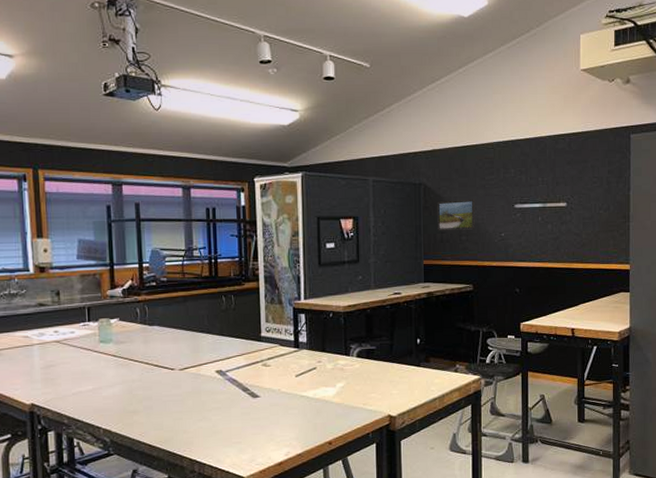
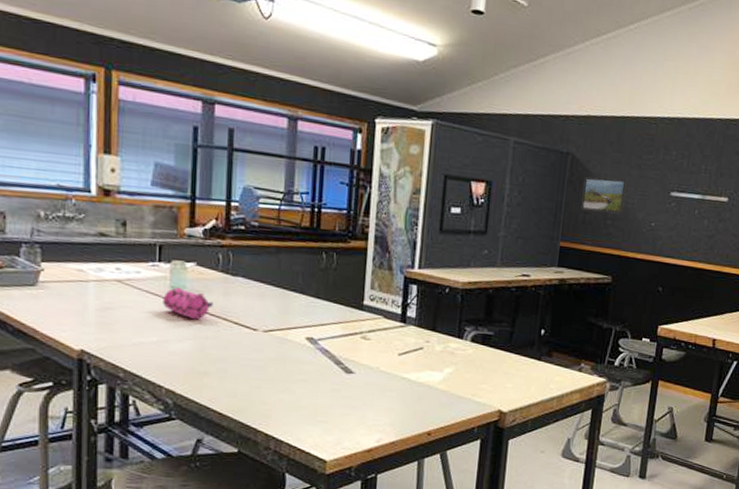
pencil case: none [94,341,136,367] -> present [163,287,213,320]

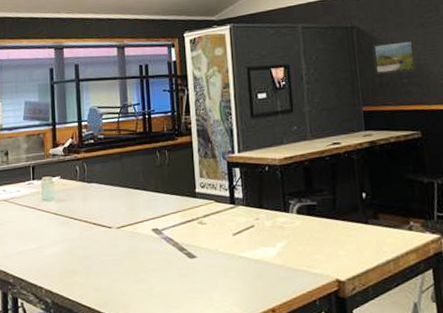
pencil case: present [163,287,213,320] -> none [38,199,75,225]

